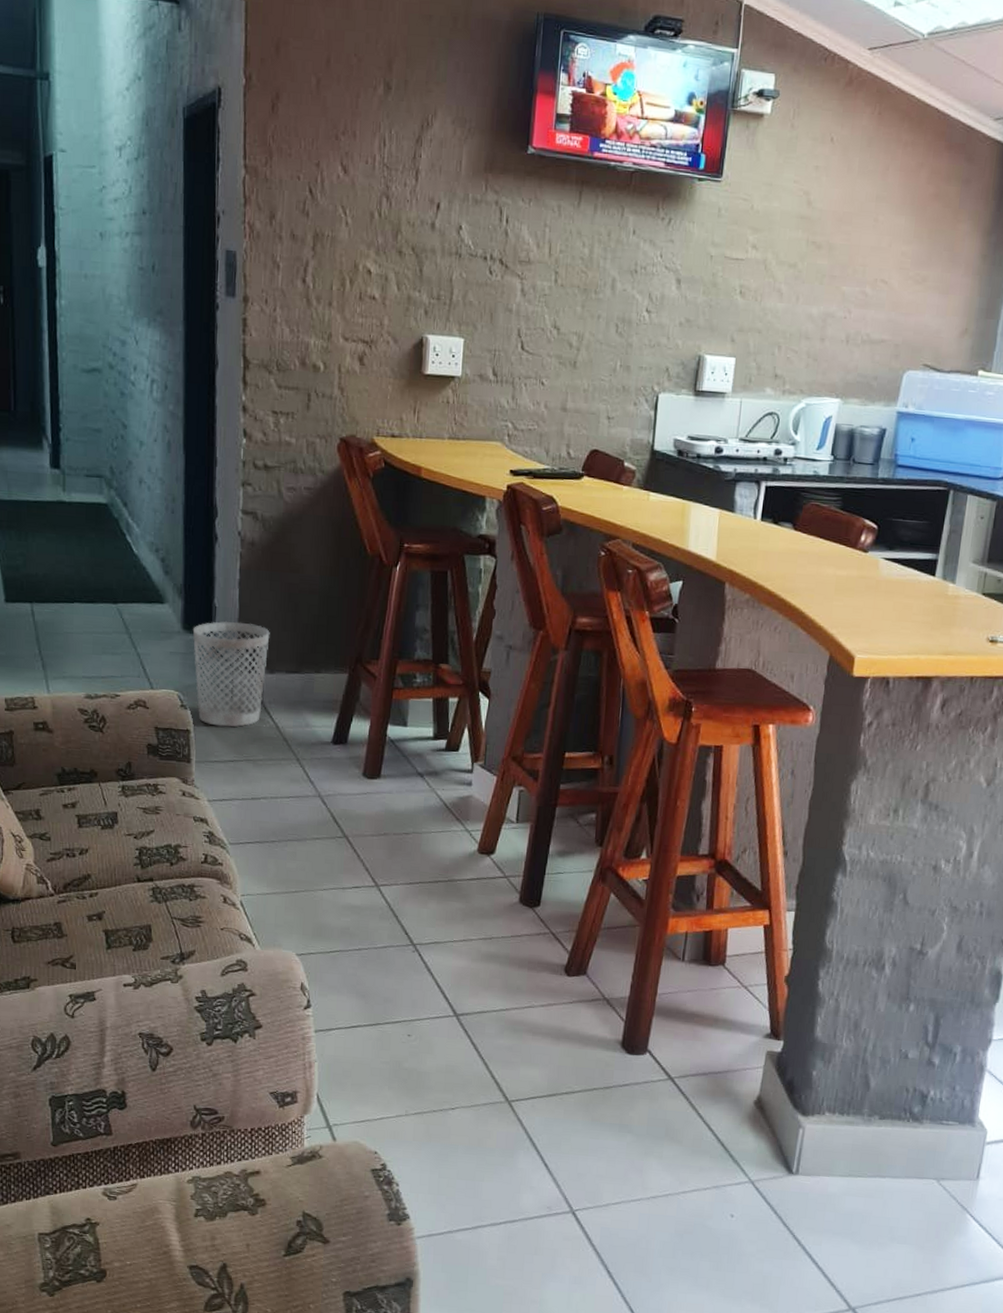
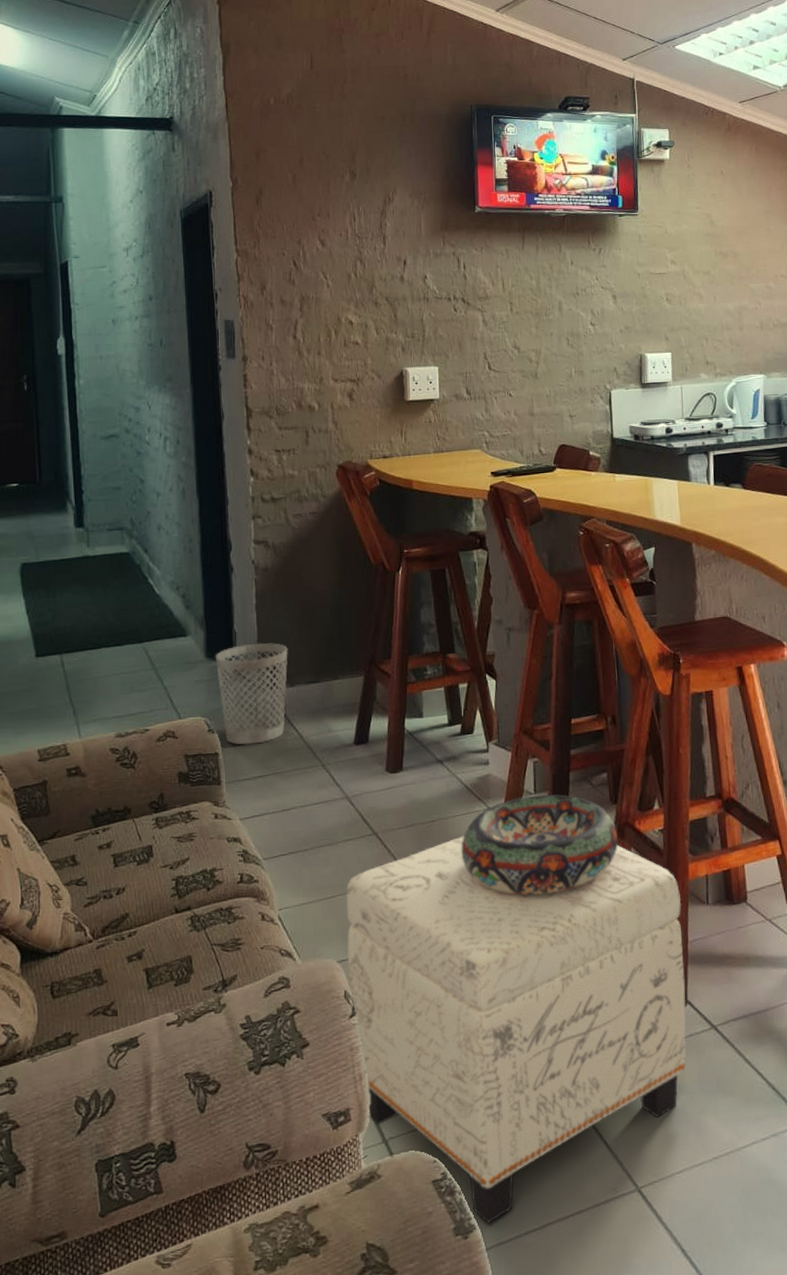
ottoman: none [305,853,656,1216] -> present [346,835,687,1223]
decorative bowl: none [433,824,599,925] -> present [461,794,618,895]

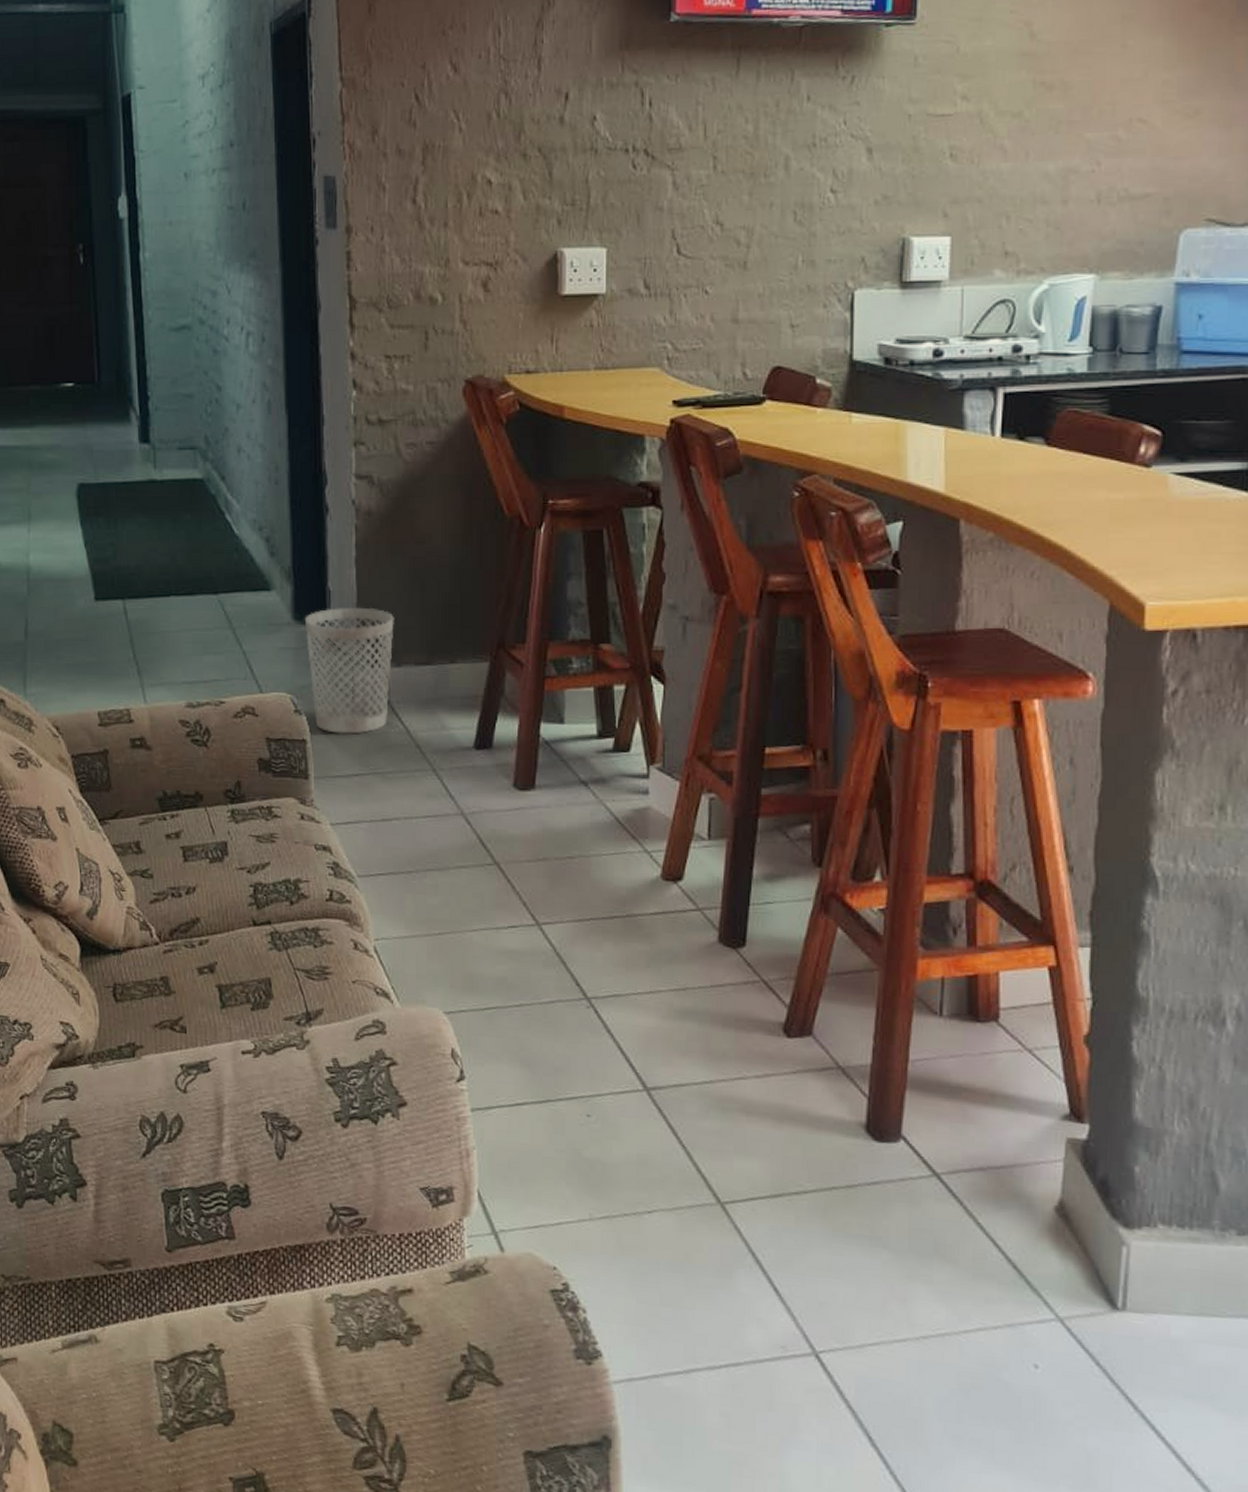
ottoman: present [346,835,687,1223] -> none [456,881,904,1353]
decorative bowl: present [461,794,618,895] -> none [606,841,820,971]

